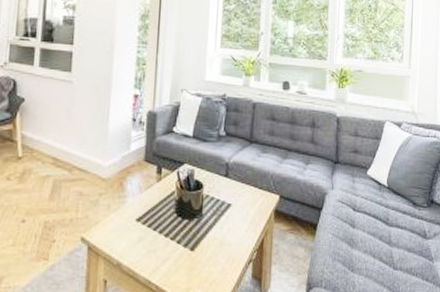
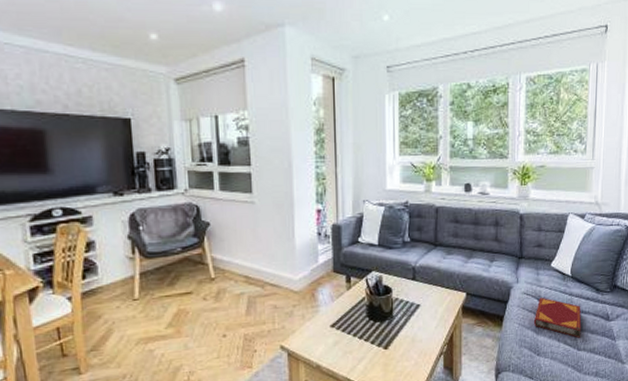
hardback book: none [348,206,398,256] -> present [533,297,582,338]

